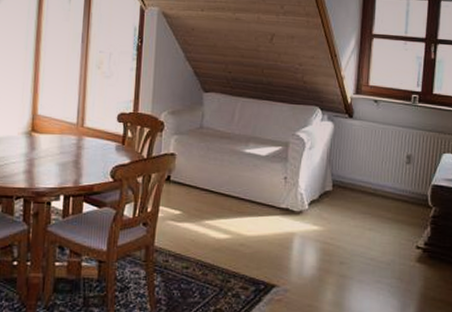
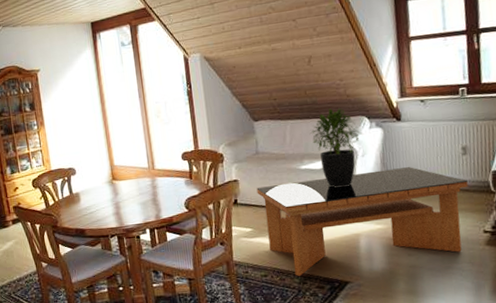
coffee table: none [193,165,408,273] -> present [256,167,468,276]
potted plant: none [261,92,314,180] -> present [310,107,363,188]

